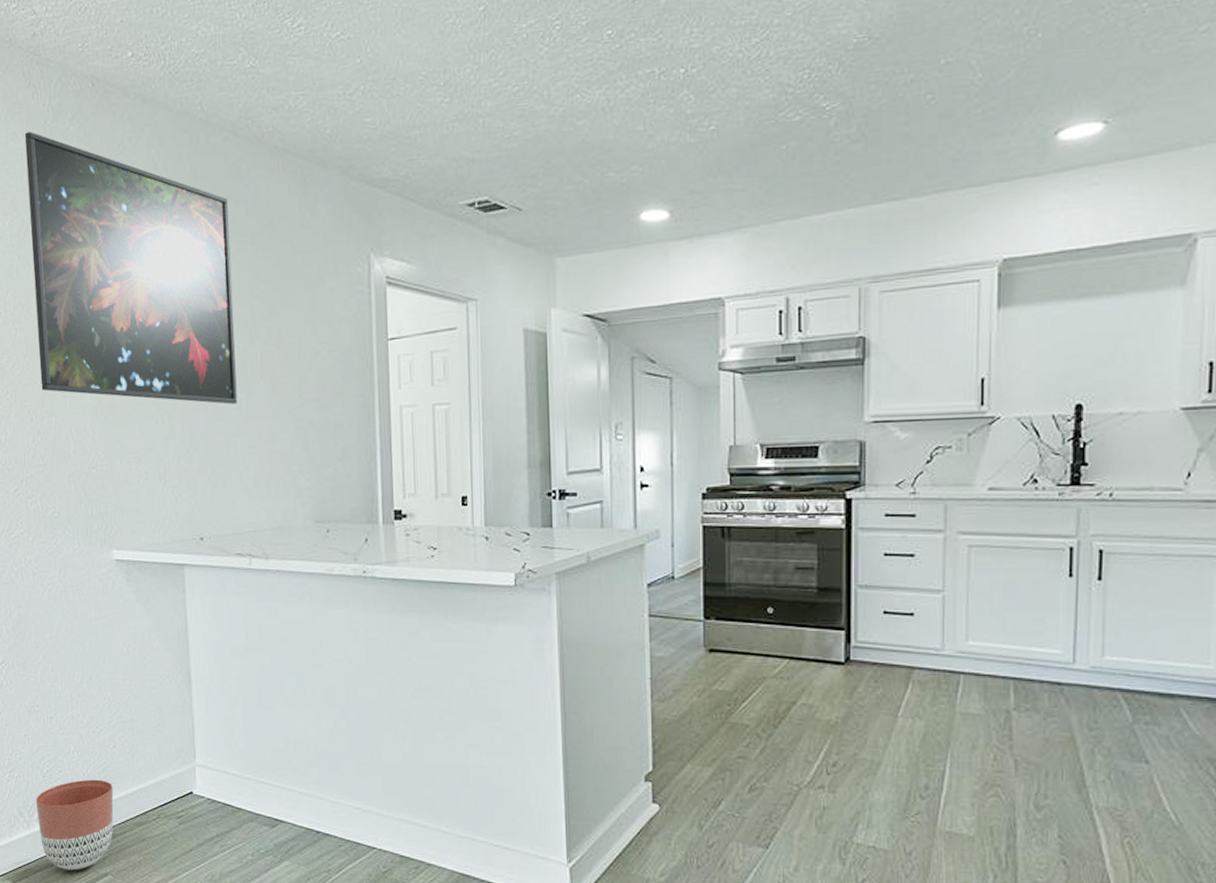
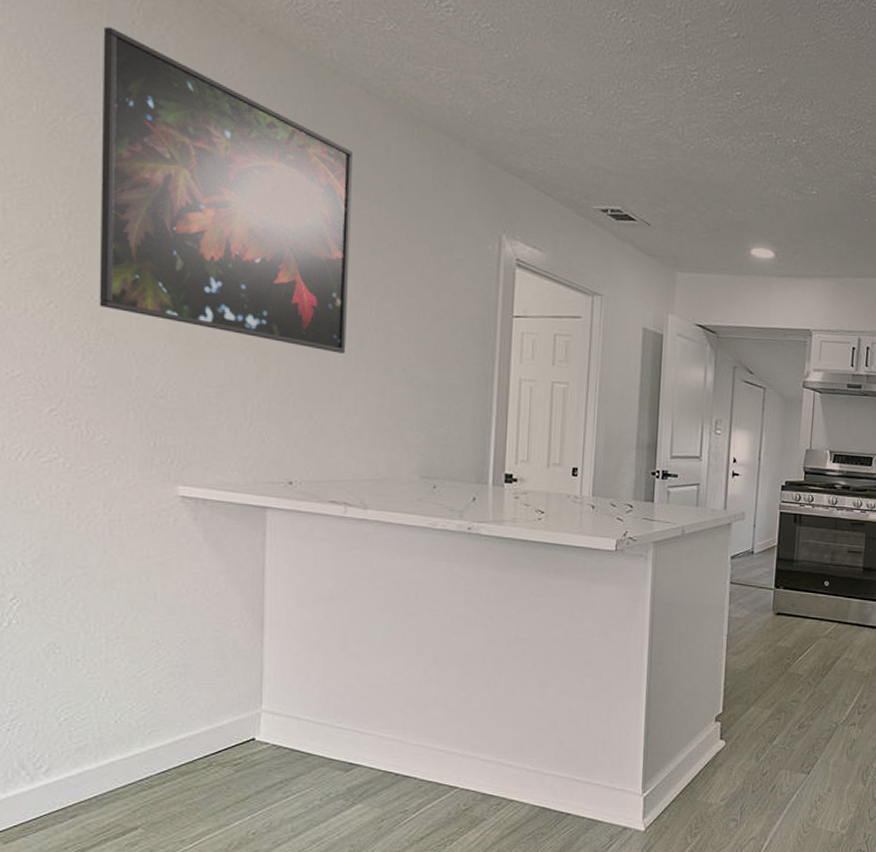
planter: present [36,779,114,871] -> none [47,727,154,826]

